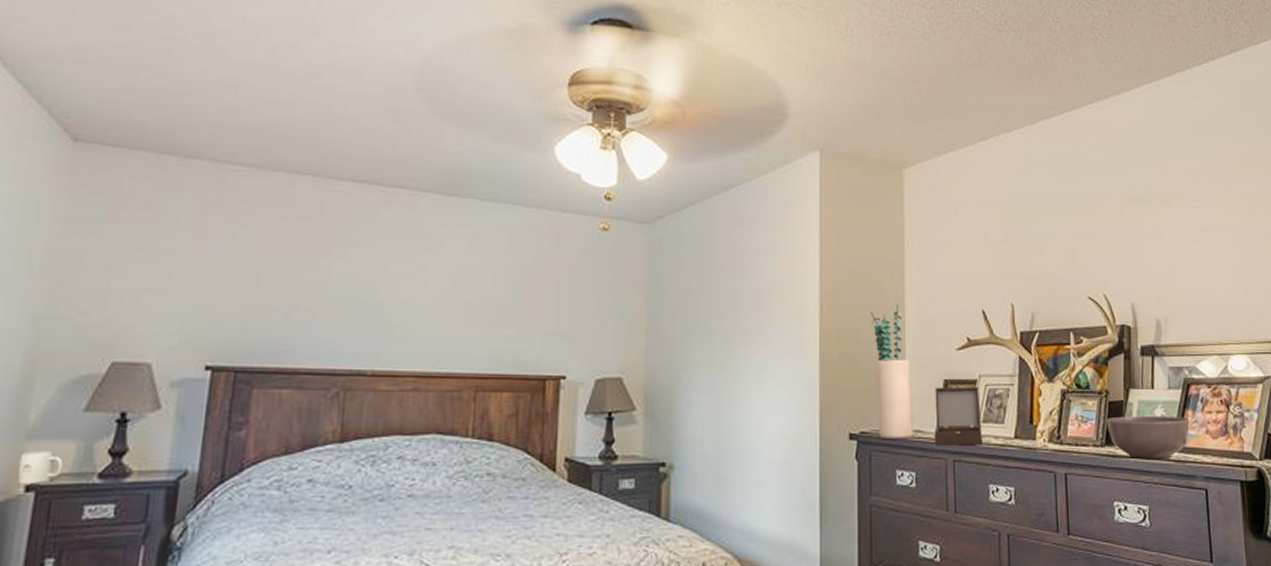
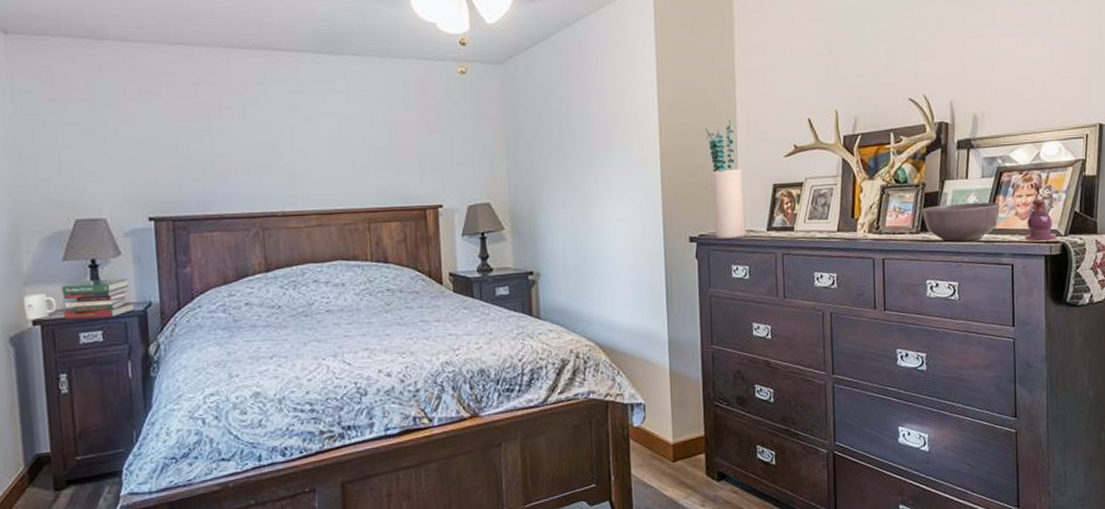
books: none [68,438,165,489] -> present [61,278,136,320]
jewelry box: present [934,385,982,447] -> none [765,188,808,243]
perfume bottle: none [1218,416,1252,465] -> present [1025,198,1057,242]

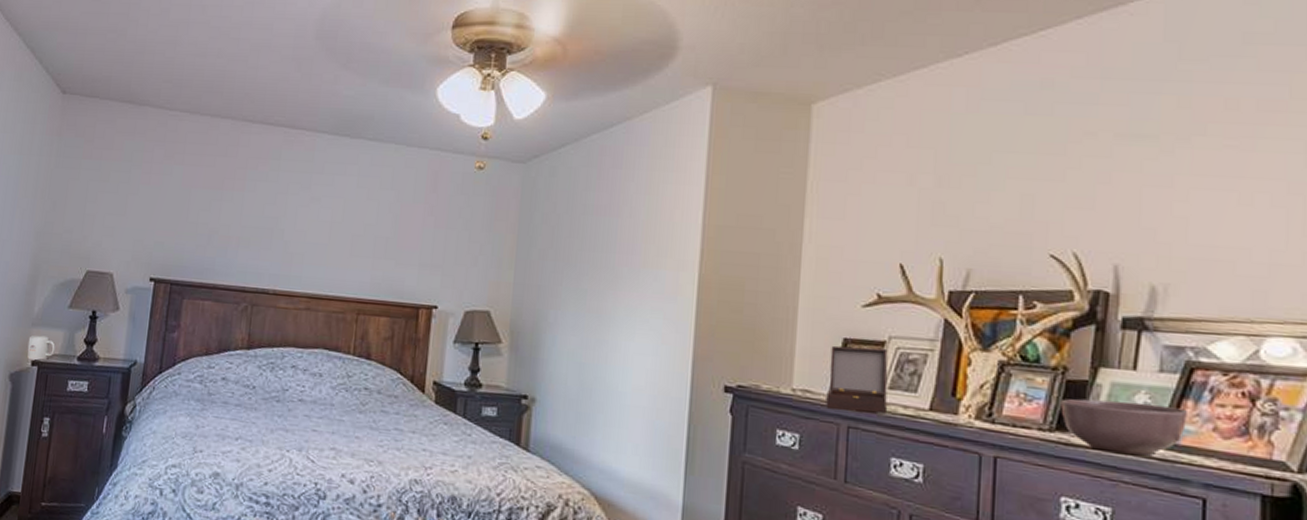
books: present [61,278,136,320] -> none [58,330,121,371]
vase: present [705,120,746,241] -> none [758,253,803,399]
jewelry box: none [765,188,808,243] -> present [826,345,888,414]
perfume bottle: present [1025,198,1057,242] -> none [1228,413,1284,476]

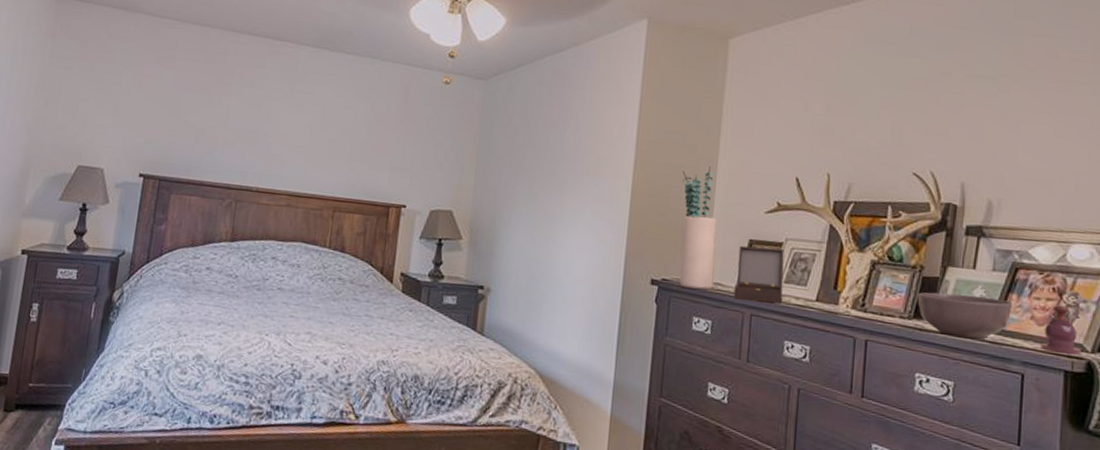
mug: present [27,335,55,361] -> none [17,225,46,250]
vase: none [758,253,803,399] -> present [679,166,717,291]
perfume bottle: none [1228,413,1284,476] -> present [1041,305,1082,356]

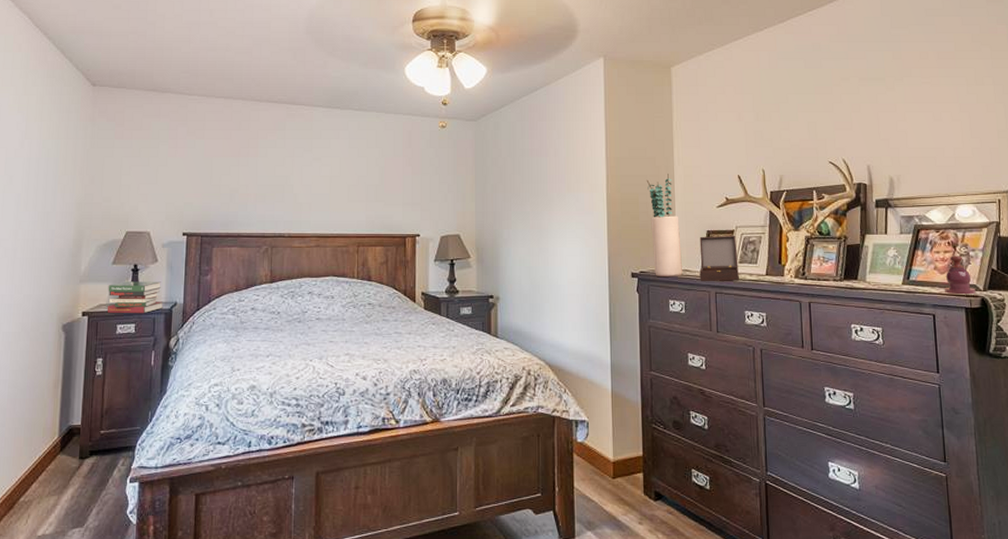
books: none [48,221,110,260] -> present [107,281,163,314]
bowl: present [917,292,1013,340] -> none [845,255,920,291]

